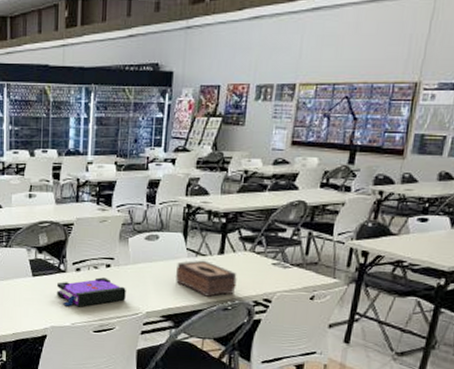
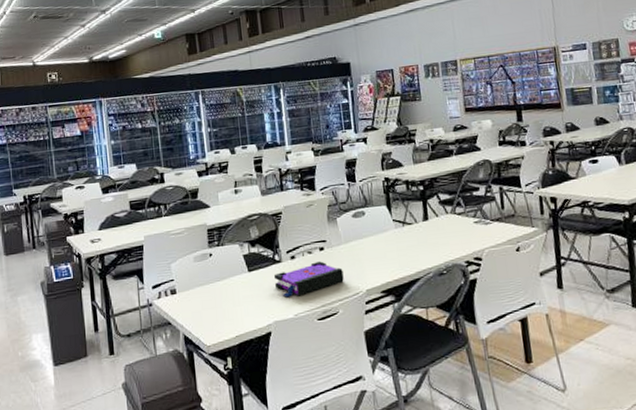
tissue box: present [175,260,237,297] -> none [387,228,447,265]

